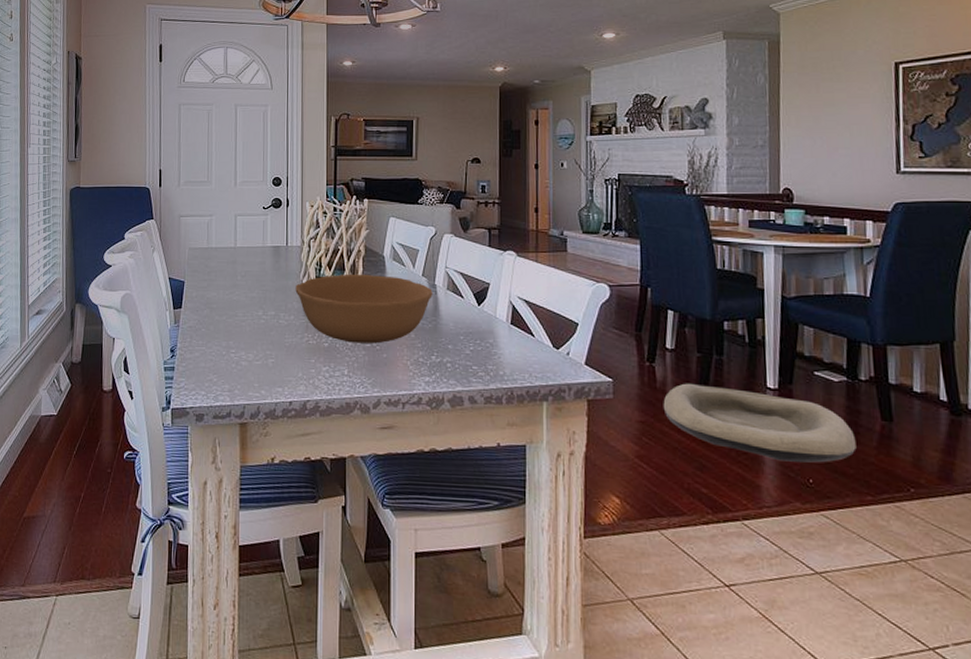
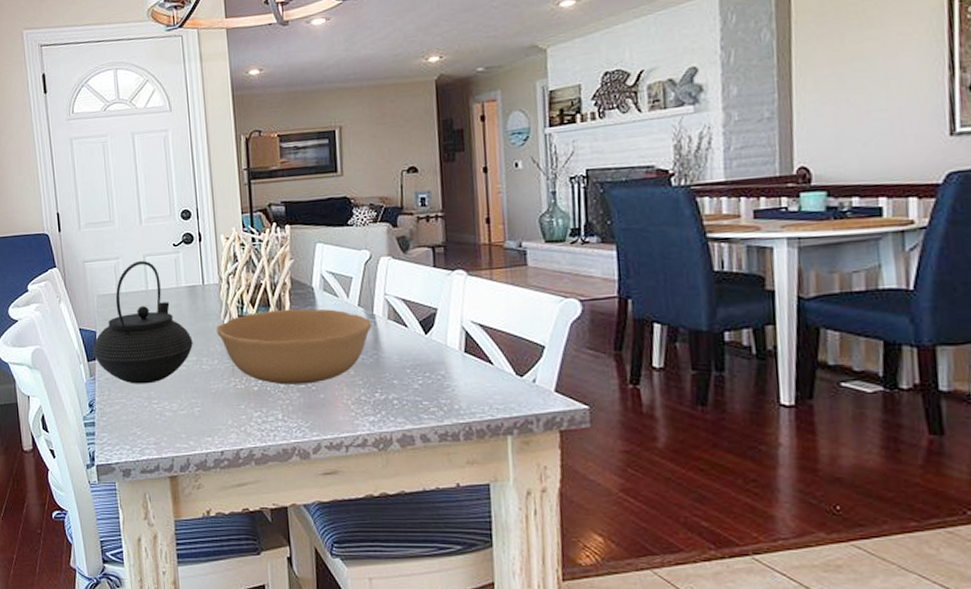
teapot: none [179,220,273,334] -> present [92,261,193,384]
dog bed: present [663,383,857,464] -> none [651,405,896,489]

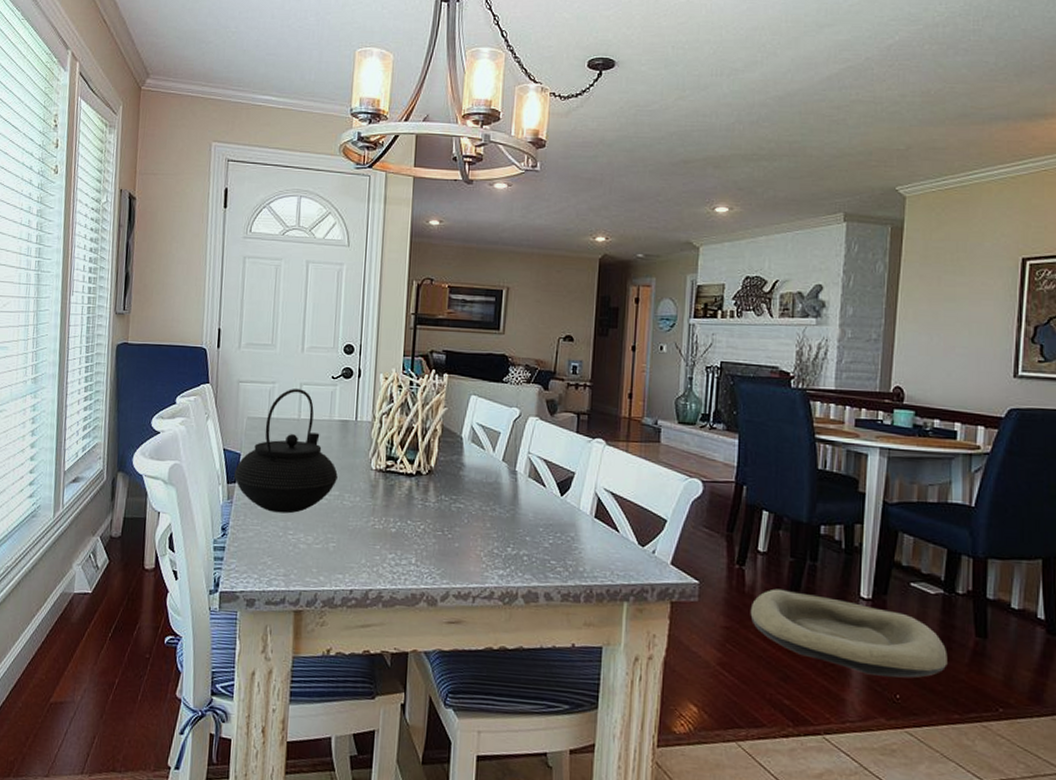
bowl: present [216,308,372,385] -> none [363,454,513,532]
dog bed: none [651,405,896,489] -> present [750,588,948,679]

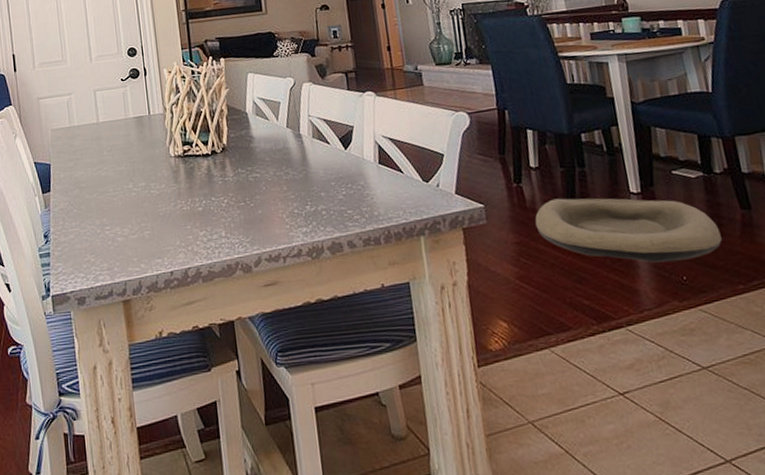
teapot: present [233,389,338,514] -> none [47,95,142,213]

